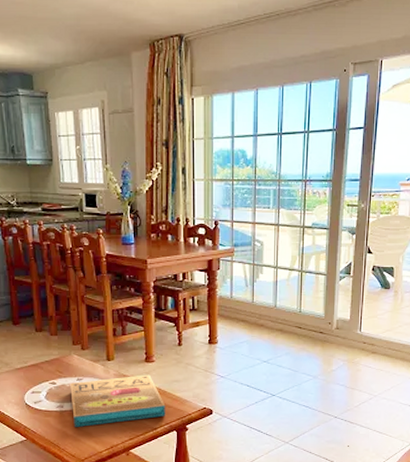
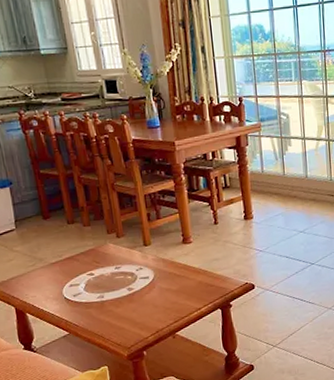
pizza box: present [70,374,166,427] -> none [108,256,209,316]

